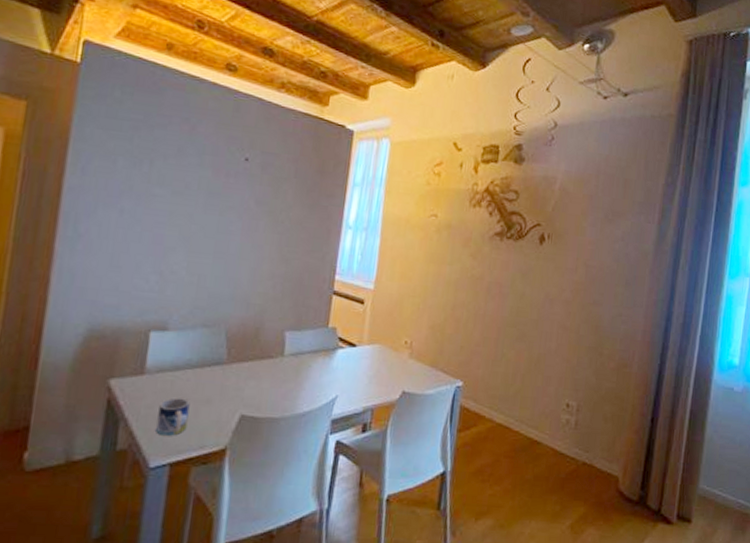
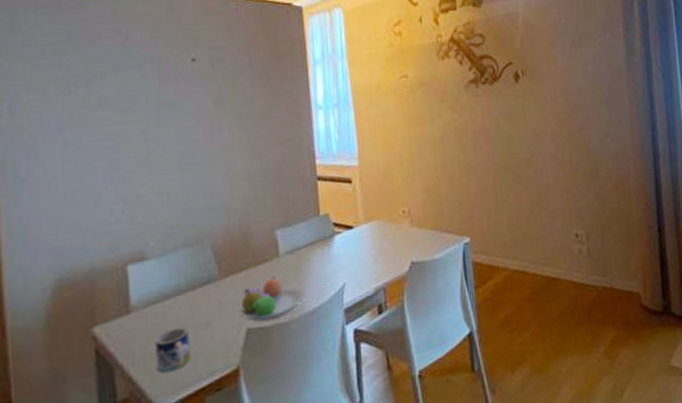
fruit bowl: none [236,373,299,413] -> present [238,276,305,322]

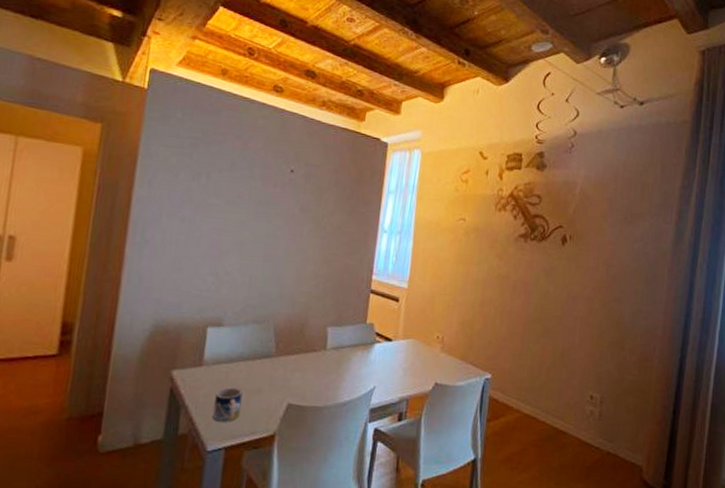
fruit bowl: present [238,276,305,322] -> none [284,365,340,402]

